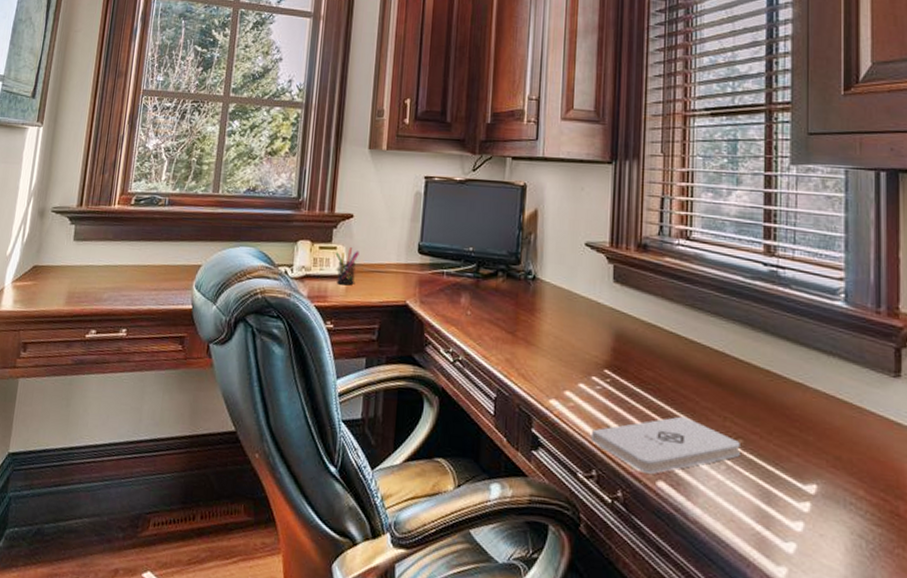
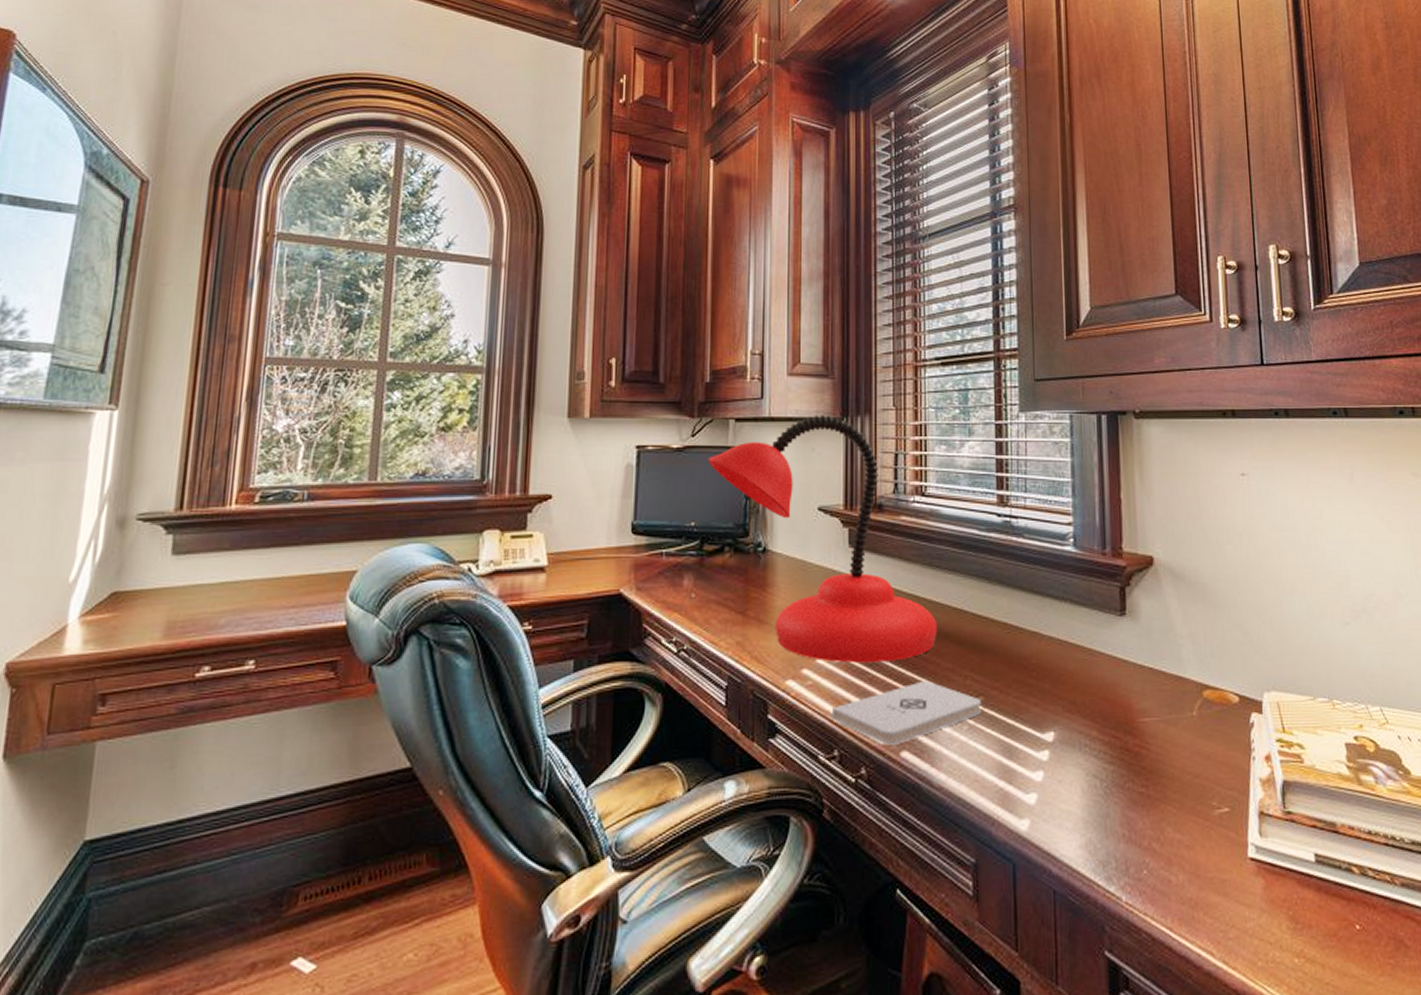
pen holder: present [335,247,359,285] -> none [531,534,561,578]
desk lamp: none [487,158,698,394] -> present [709,416,938,663]

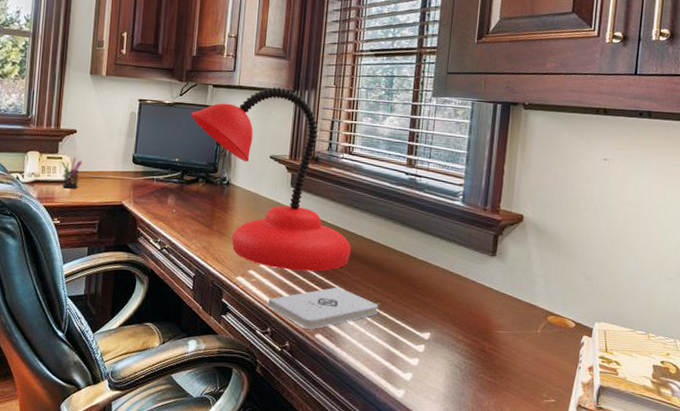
pen holder: none [531,534,561,578] -> present [61,158,82,189]

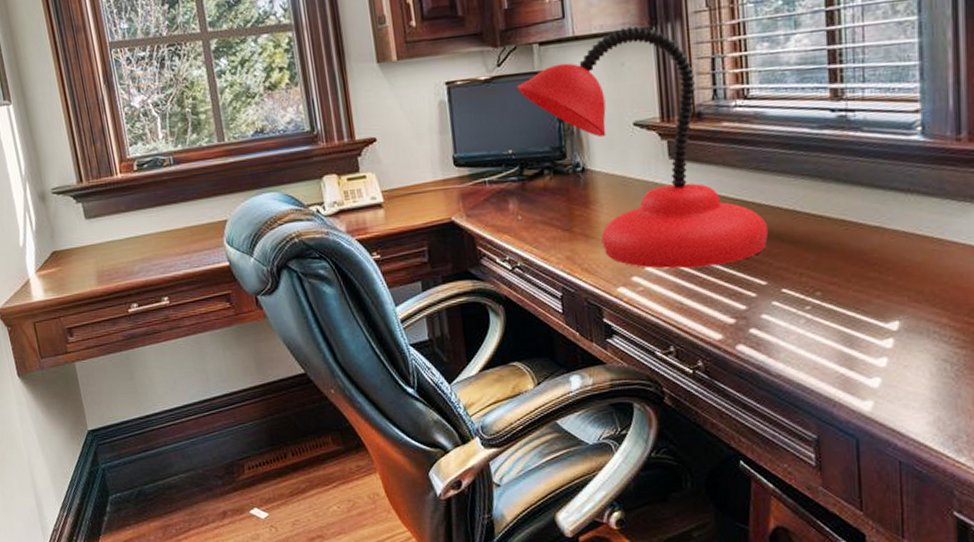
pen holder: present [61,158,82,189] -> none [366,173,393,214]
notepad: present [268,287,378,329] -> none [665,280,819,340]

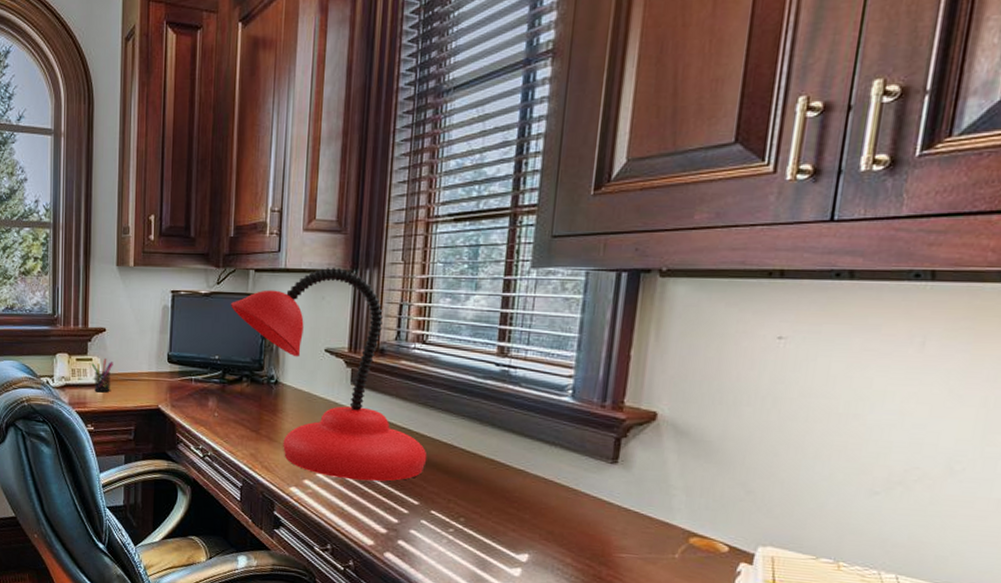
pen holder: none [366,173,393,214] -> present [91,359,113,393]

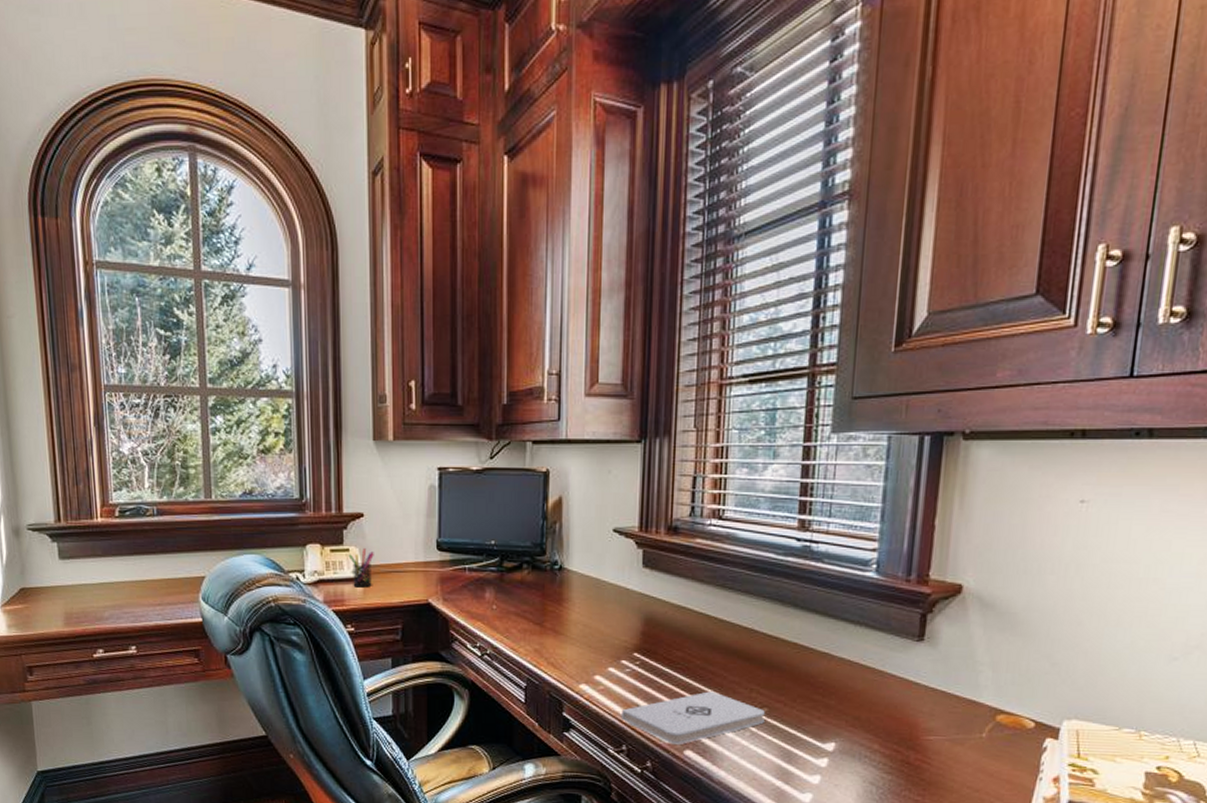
desk lamp: present [231,268,428,481] -> none [507,438,727,673]
notepad: none [327,499,462,547] -> present [622,691,765,745]

